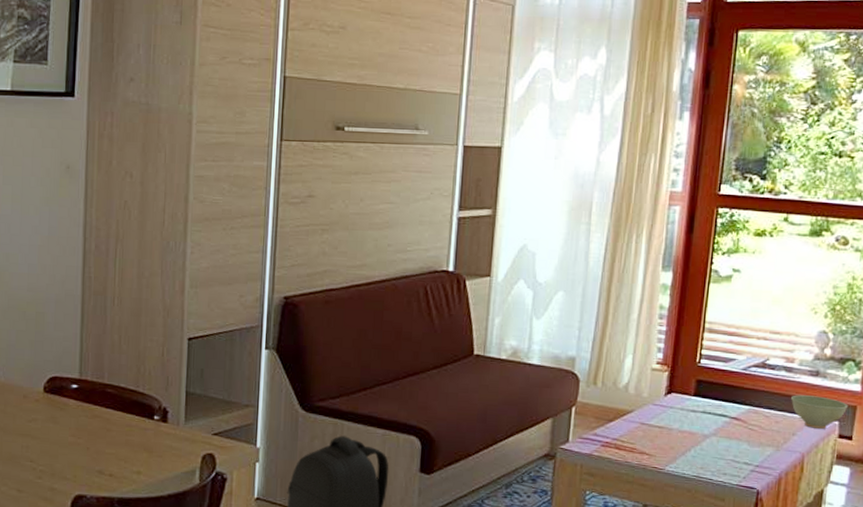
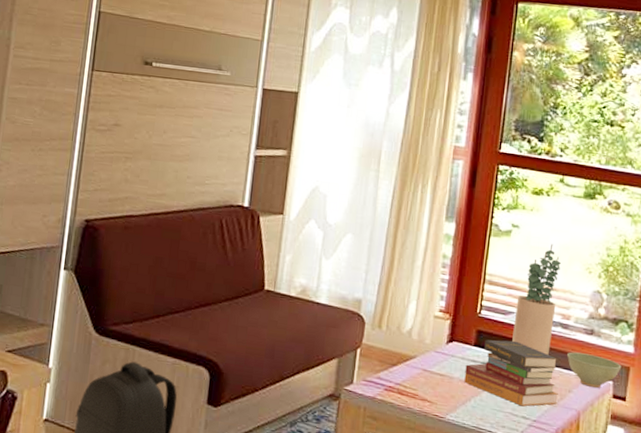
books: none [684,388,782,453] -> present [464,339,558,407]
vase: none [733,286,785,400] -> present [512,243,561,355]

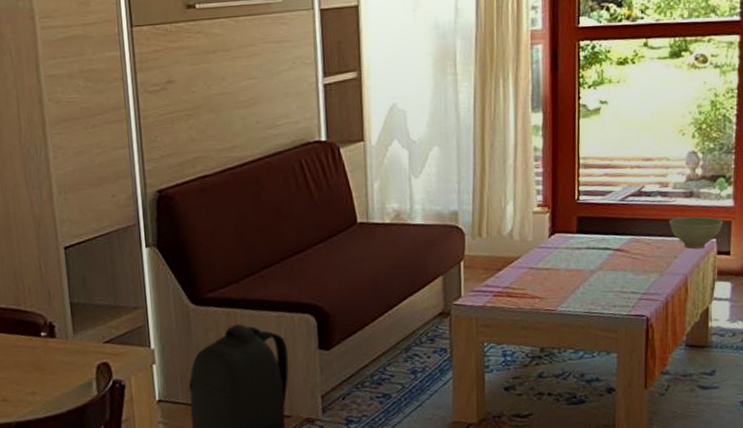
books: present [464,339,558,407] -> none [570,219,664,283]
vase: present [512,243,561,355] -> none [613,112,653,227]

